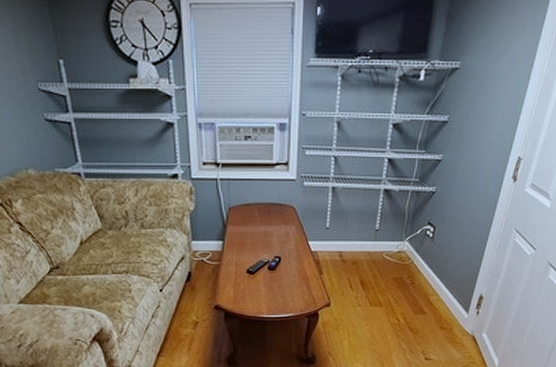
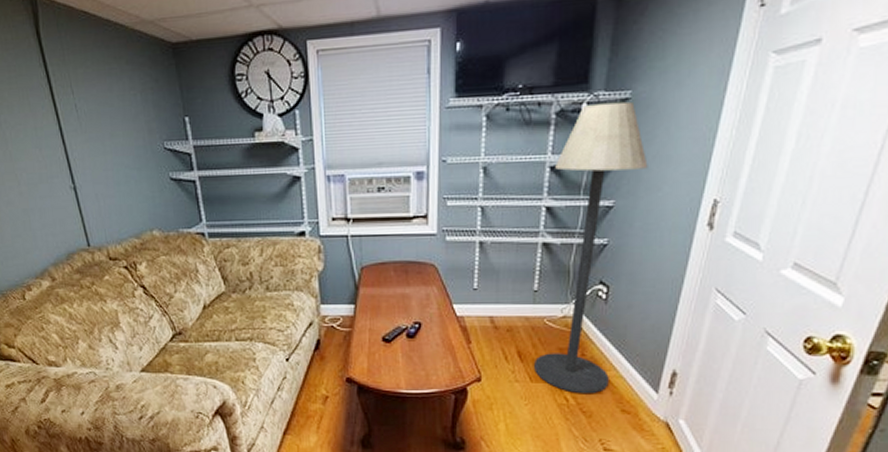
floor lamp: none [374,71,470,314] -> present [534,101,648,393]

